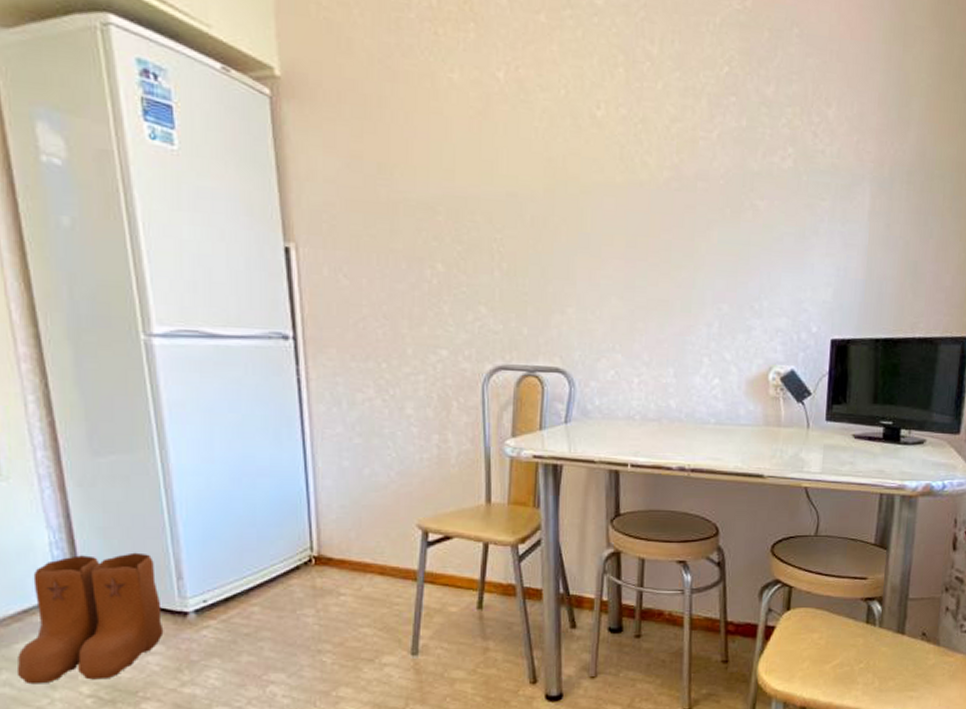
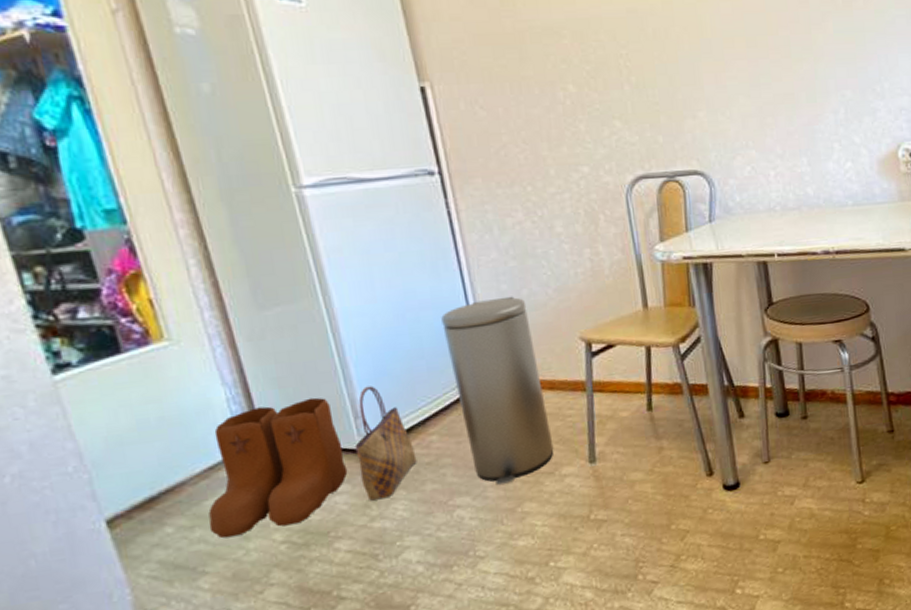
tote bag: none [174,548,236,665] -> present [355,385,417,501]
pedal bin: none [278,474,377,667] -> present [441,296,554,486]

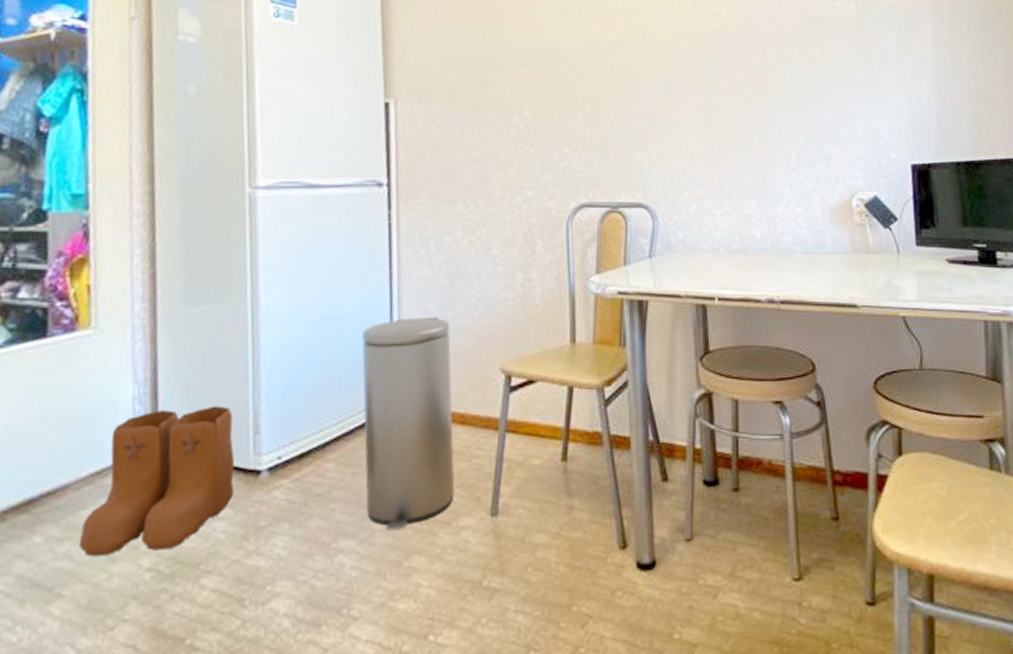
tote bag: present [355,385,417,501] -> none [245,399,308,532]

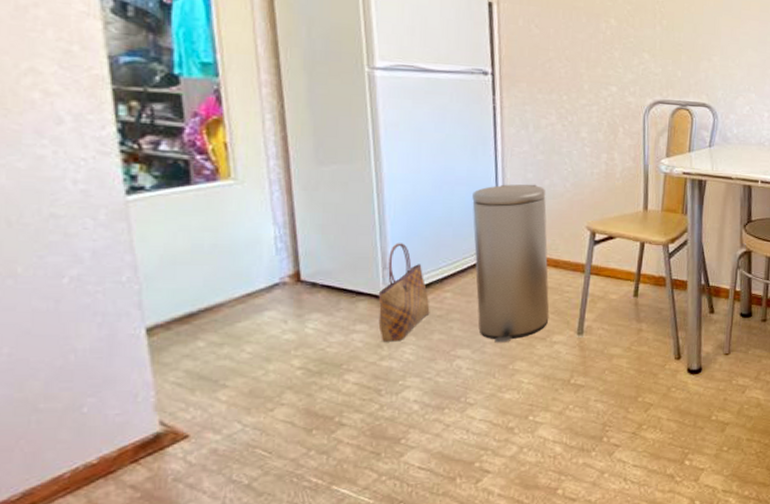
boot: present [78,405,235,557] -> none [237,246,368,358]
tote bag: none [245,399,308,532] -> present [378,243,430,342]

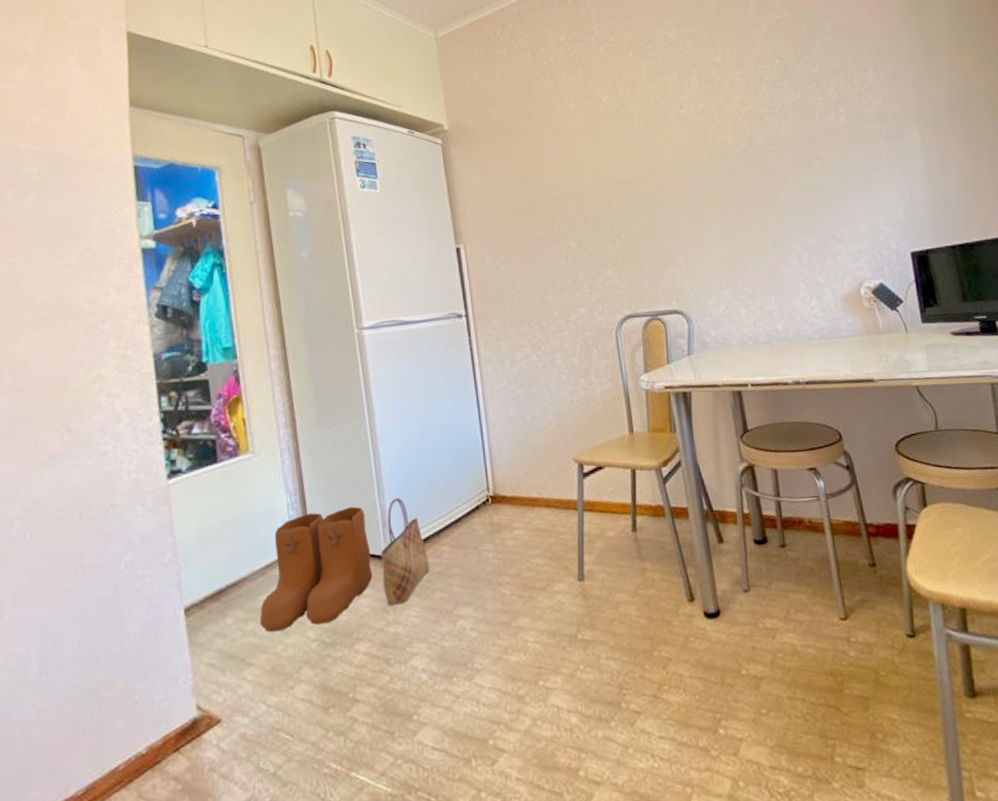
boot: none [237,246,368,358] -> present [259,506,373,633]
pedal bin: present [472,184,550,344] -> none [459,420,547,599]

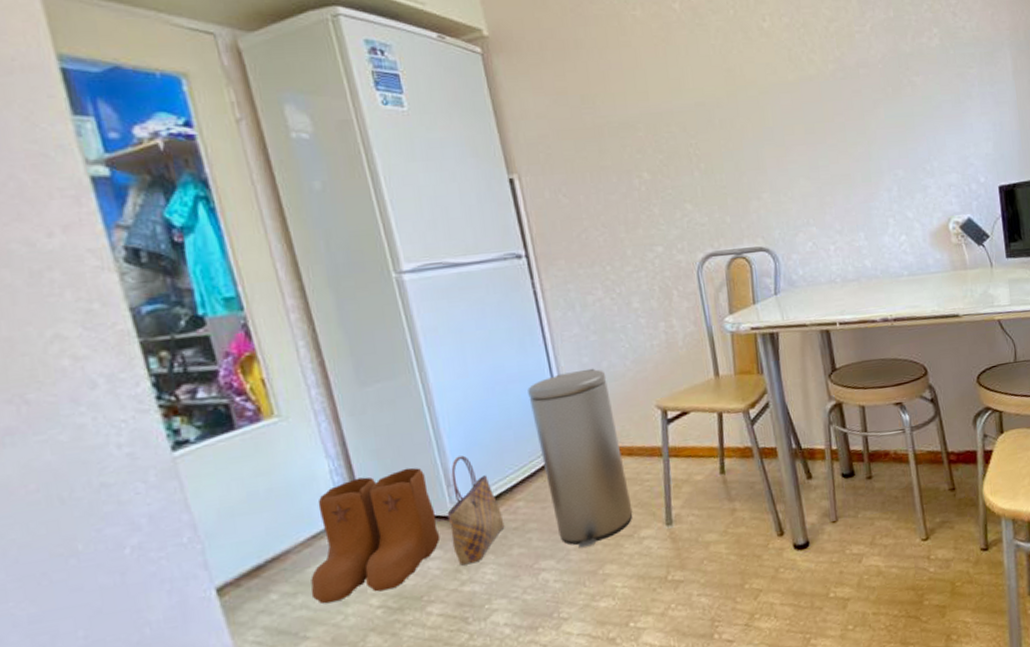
pedal bin: none [459,420,547,599] -> present [527,368,633,549]

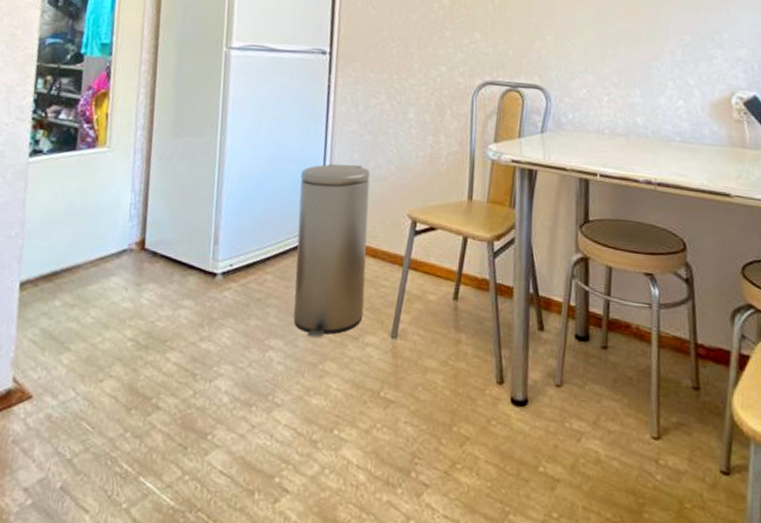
boot: present [311,468,441,604] -> none [84,216,200,326]
tote bag: present [447,455,505,566] -> none [203,218,251,323]

